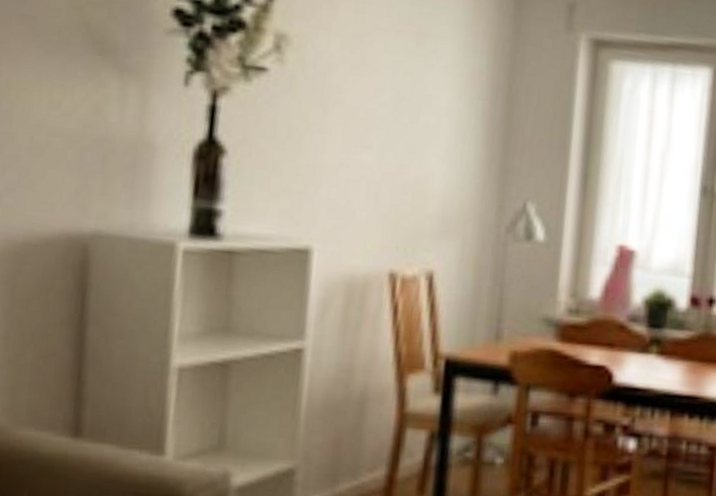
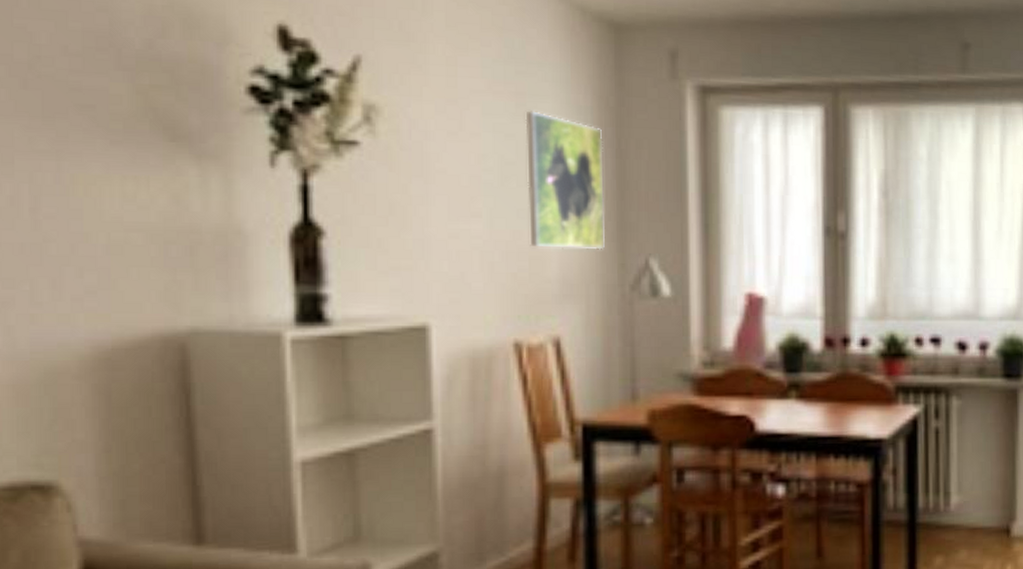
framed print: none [415,51,496,190] -> present [525,111,605,250]

